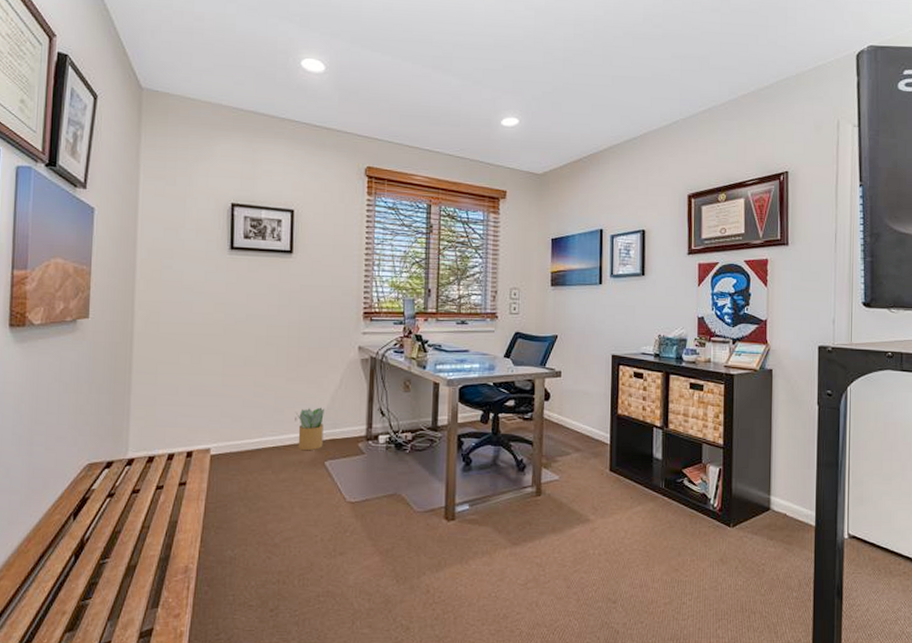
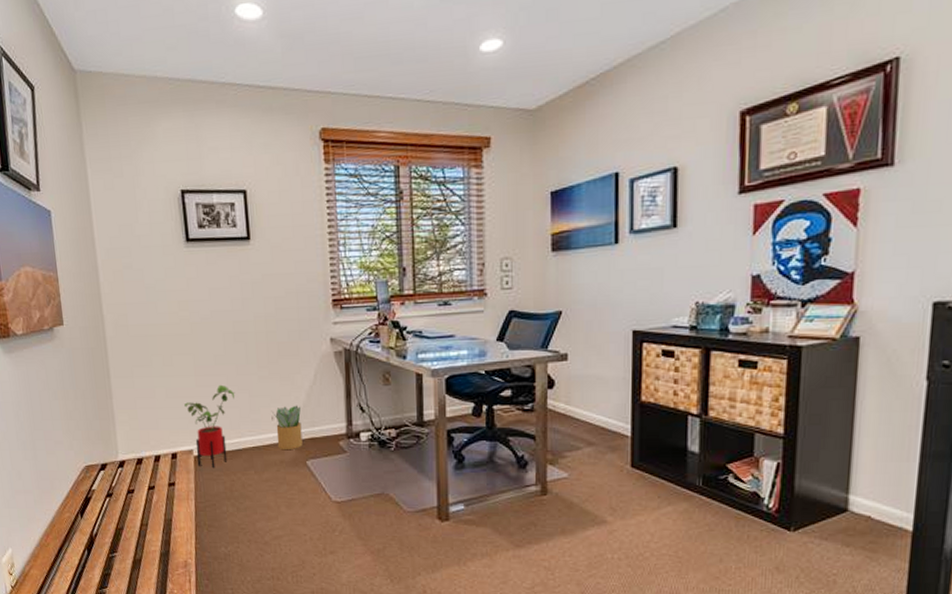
house plant: none [207,384,261,468] -> present [184,384,235,469]

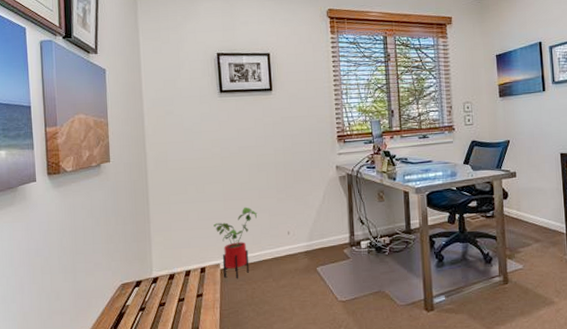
potted plant: present [271,405,303,451] -> none [287,221,314,260]

